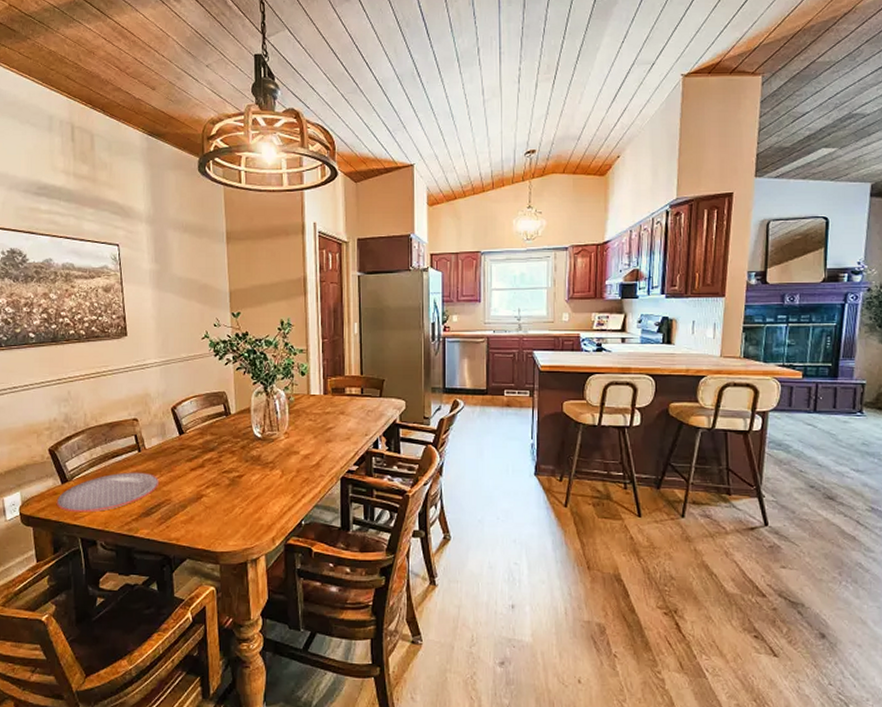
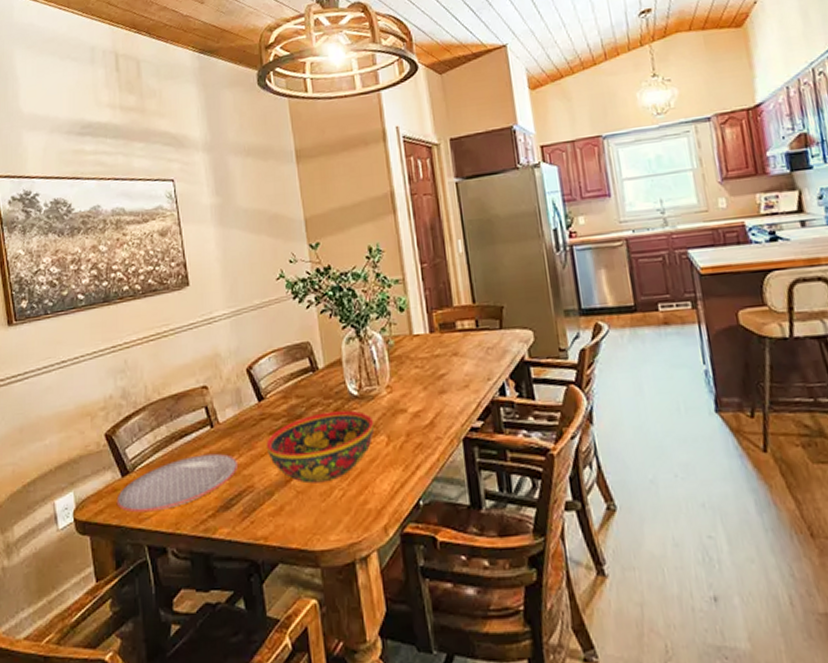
bowl: none [183,448,272,502] -> present [266,410,375,484]

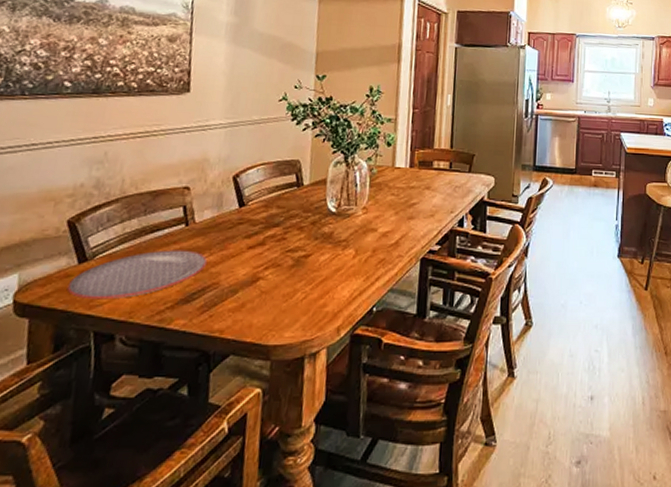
bowl: present [266,410,375,484] -> none [238,224,346,285]

